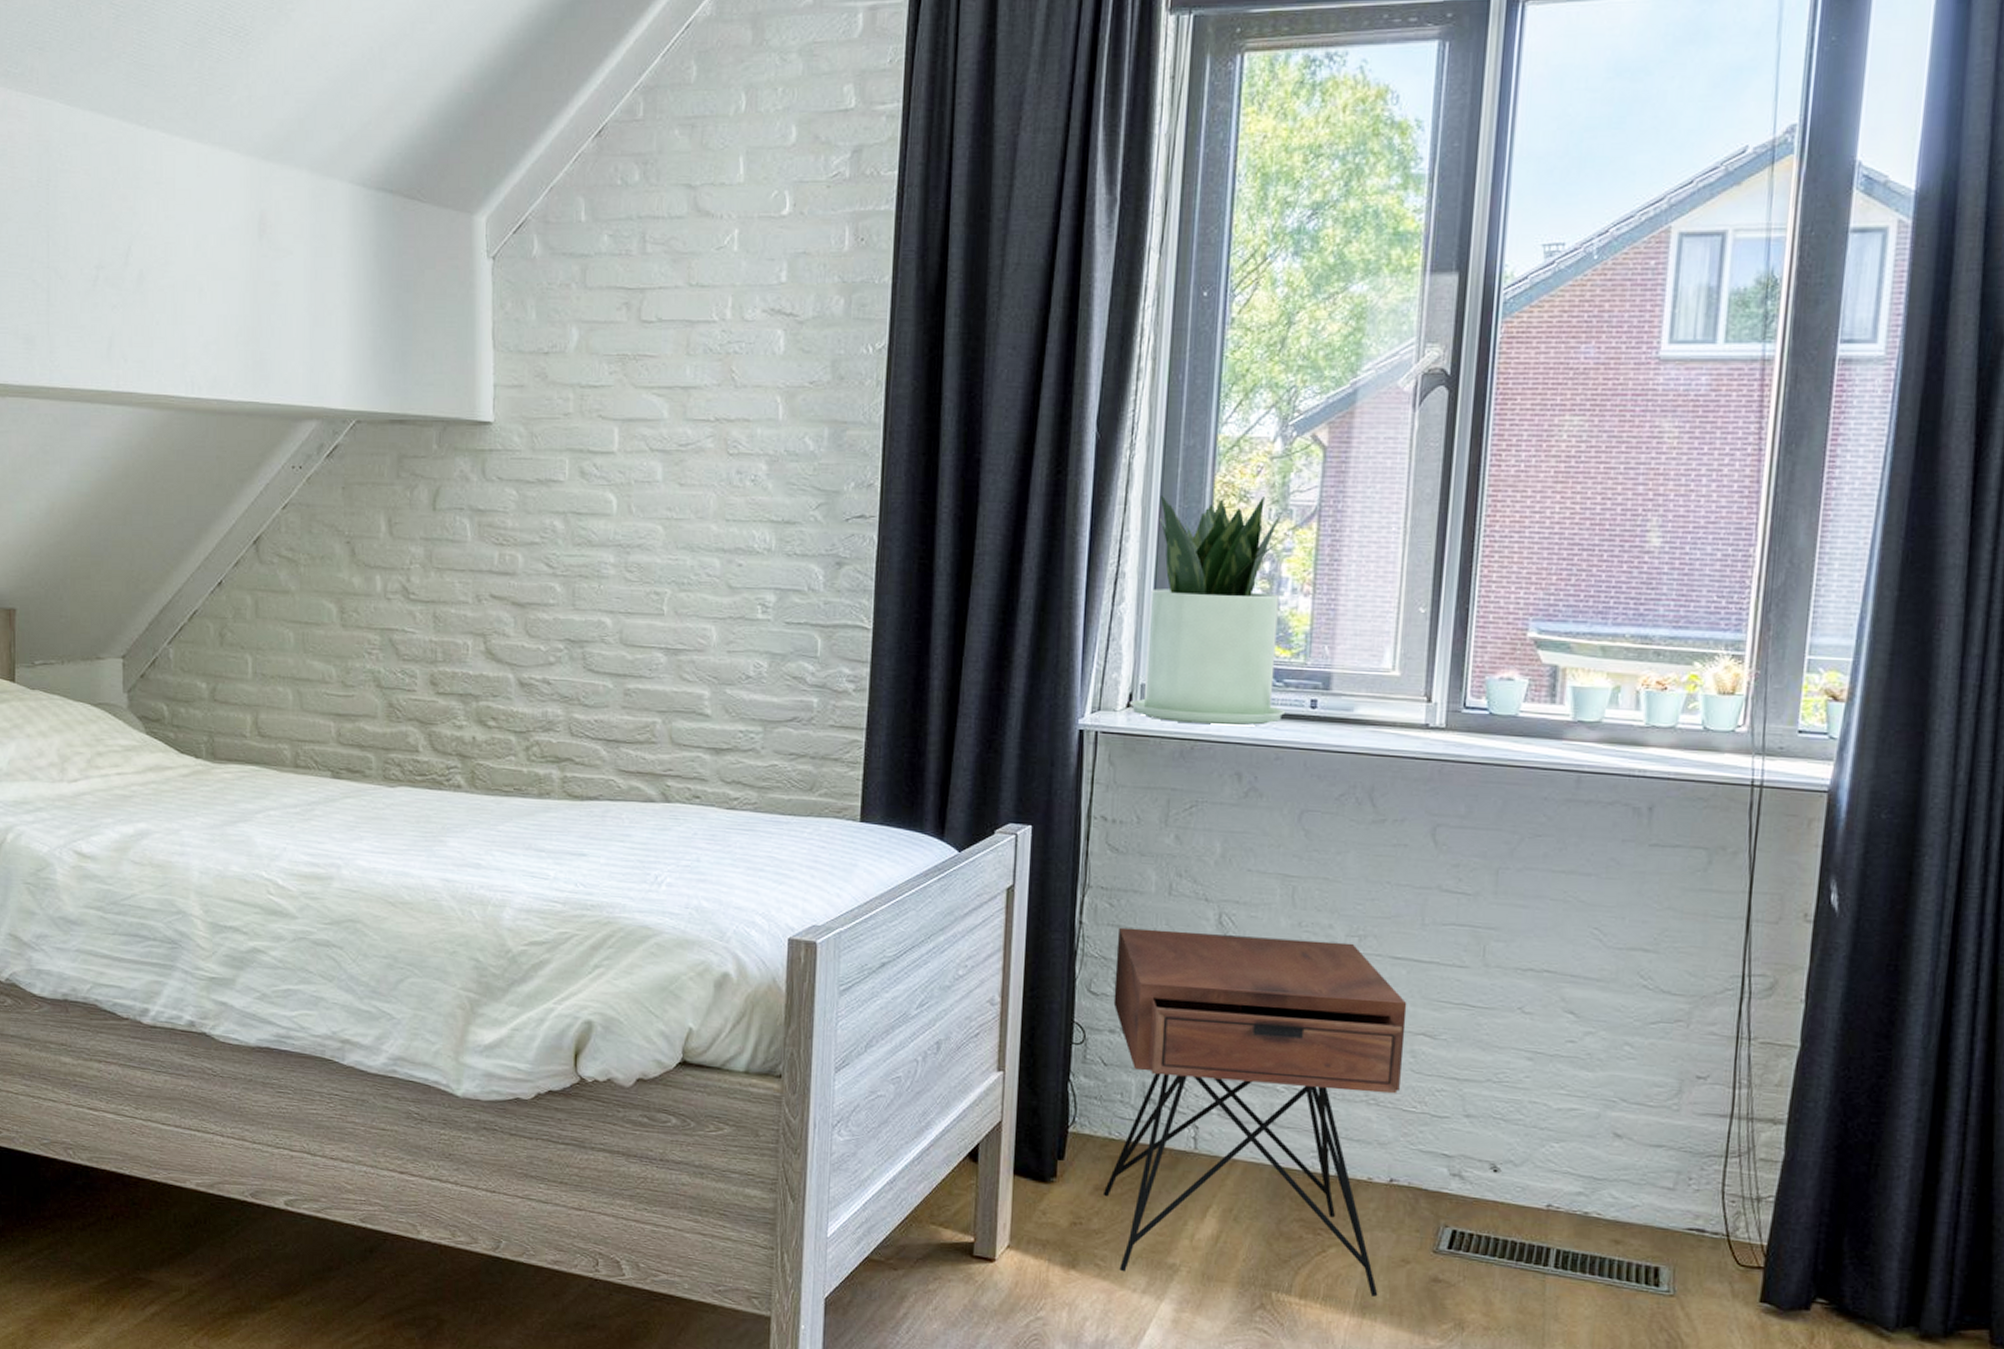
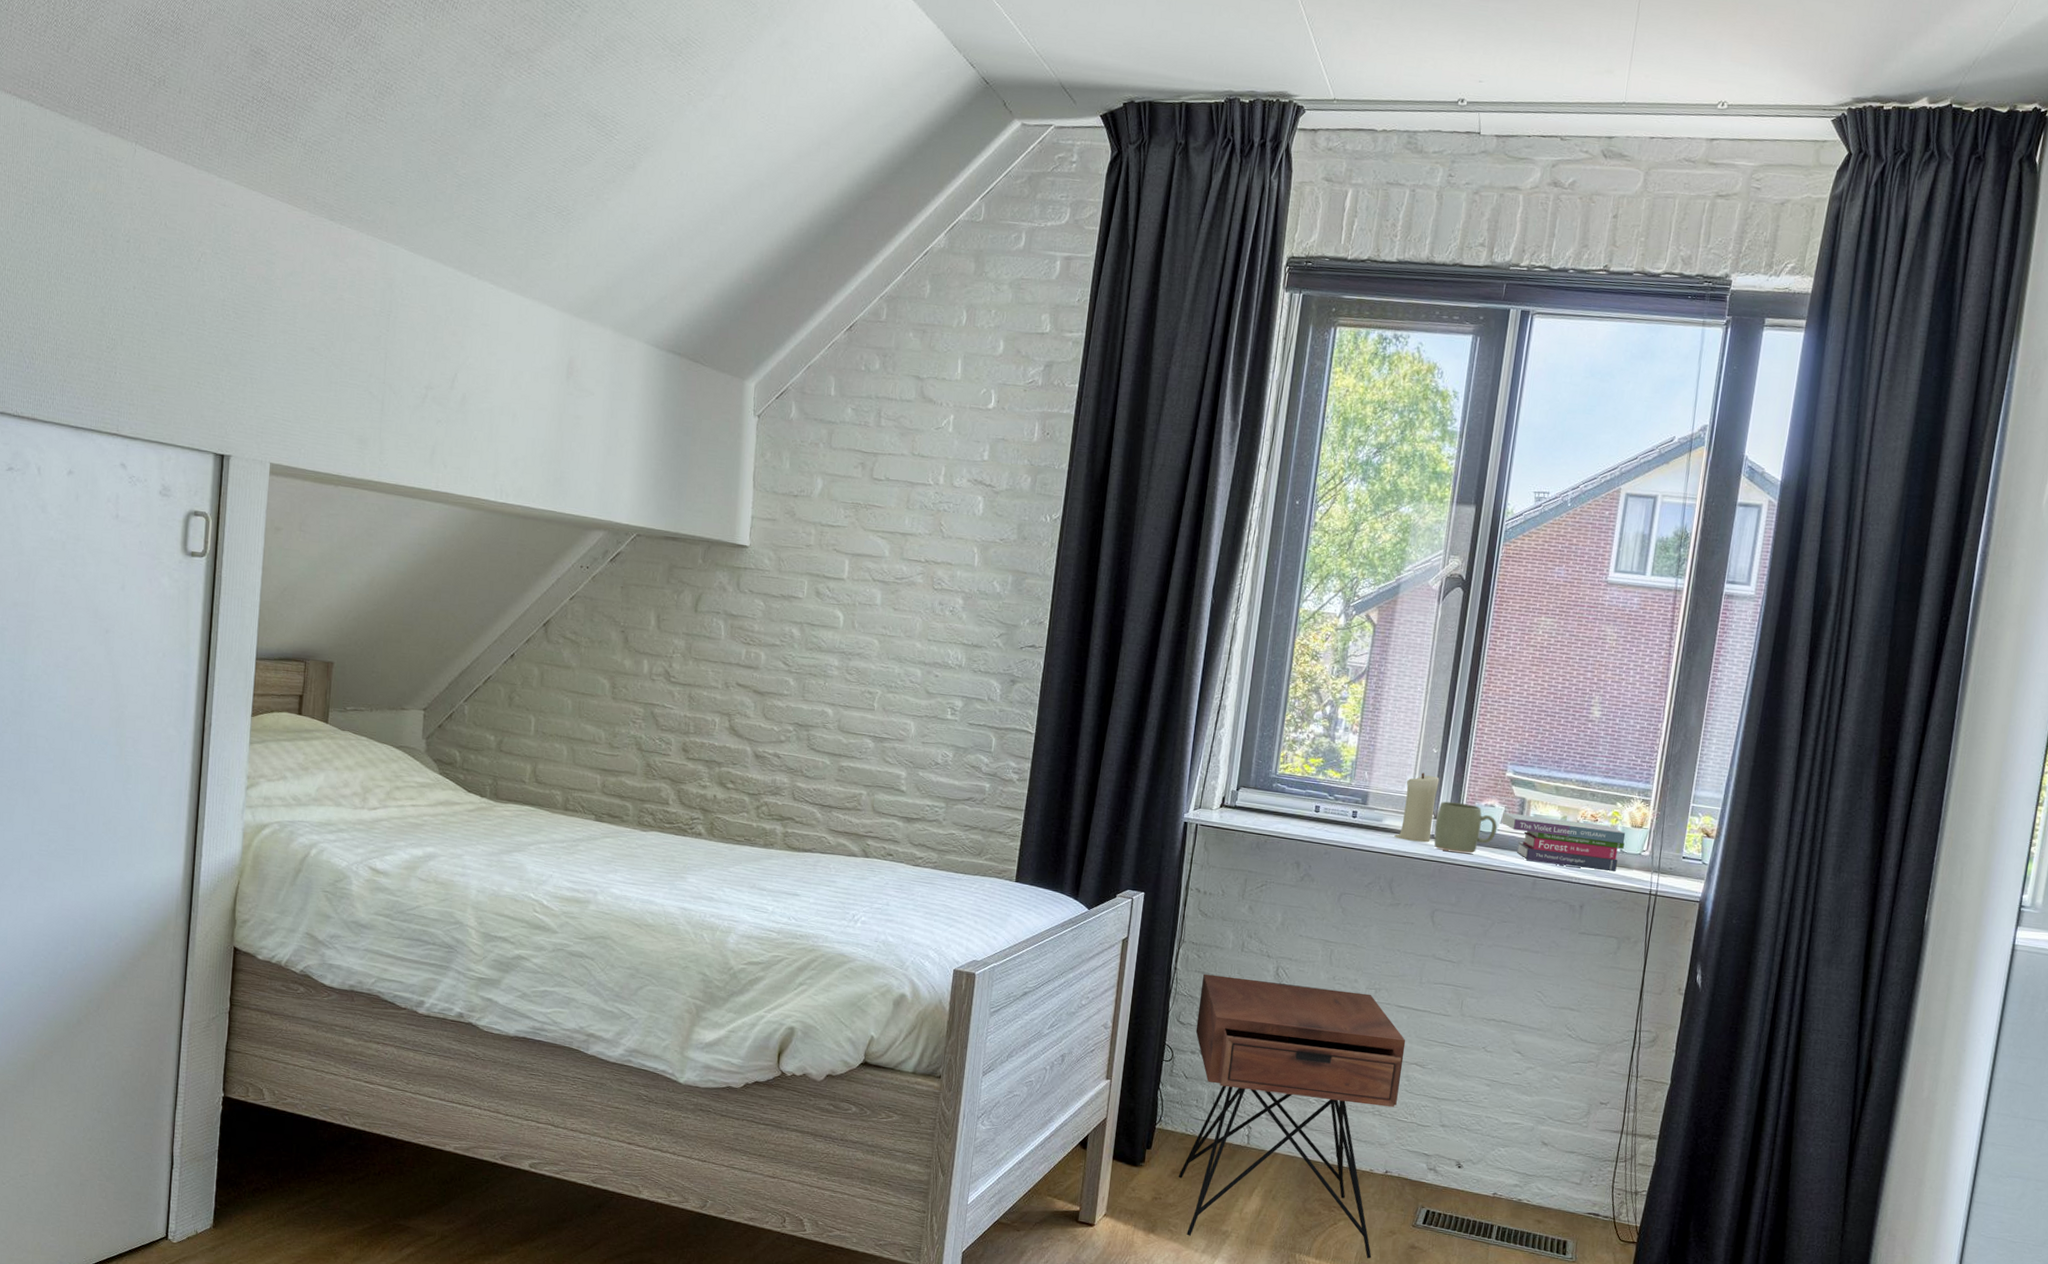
planter: present [1129,496,1286,726] -> none [1222,650,1342,828]
candle: none [1372,641,1432,735] -> present [1394,772,1440,843]
mug: none [1428,678,1519,747] -> present [1433,801,1497,854]
books: none [1524,686,1710,758] -> present [1501,812,1626,872]

